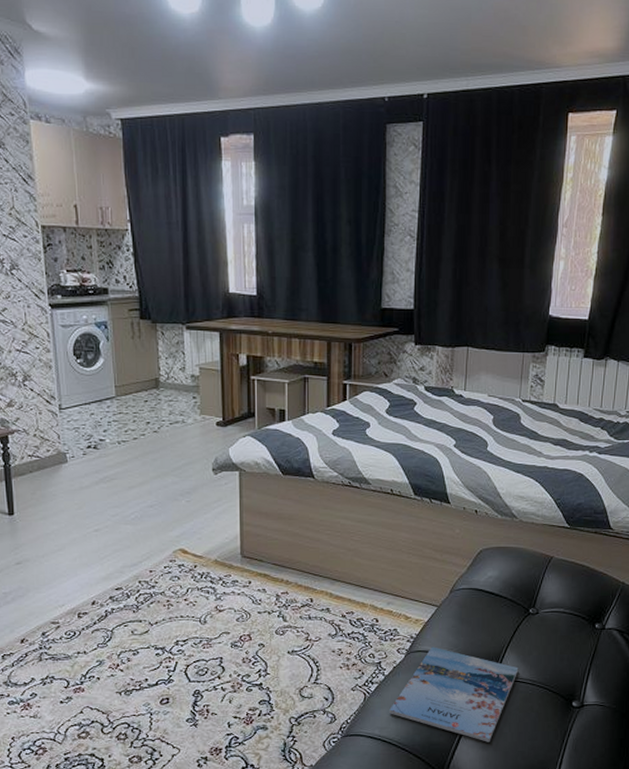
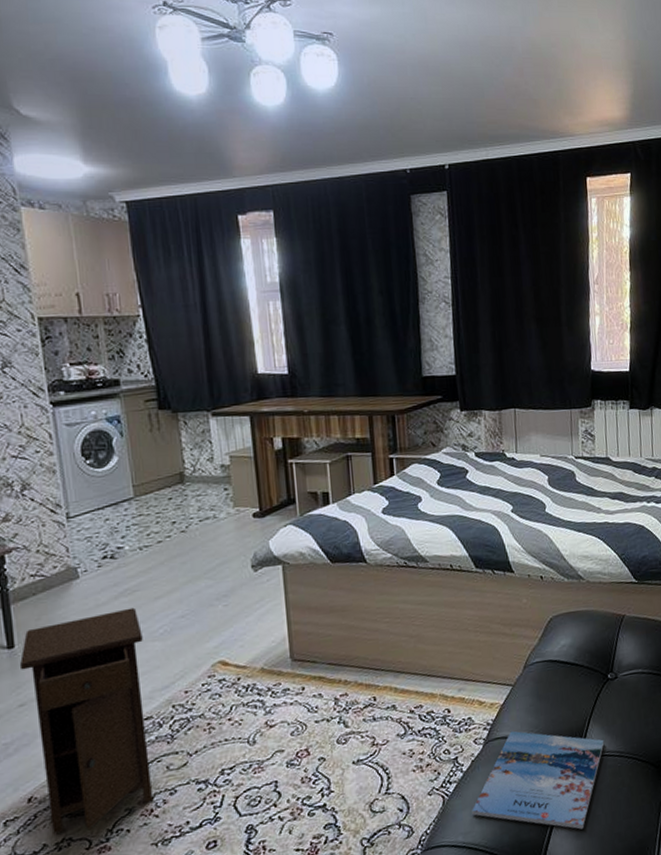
nightstand: none [17,493,120,672] -> present [19,607,154,834]

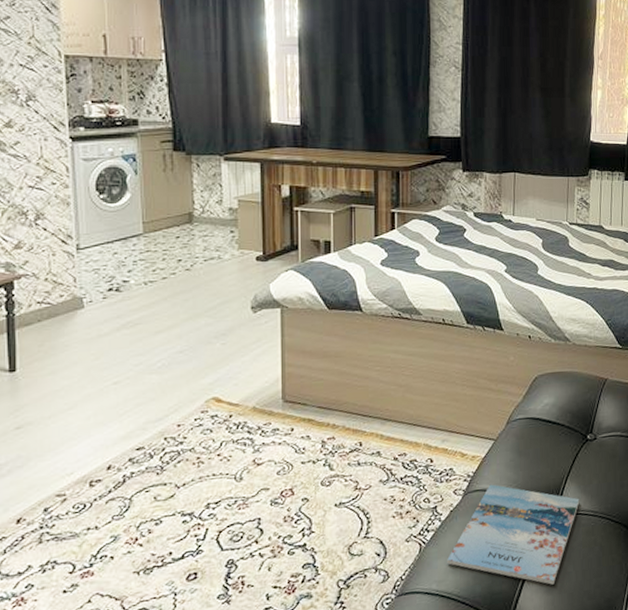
nightstand: present [19,607,154,834] -> none [19,340,141,556]

